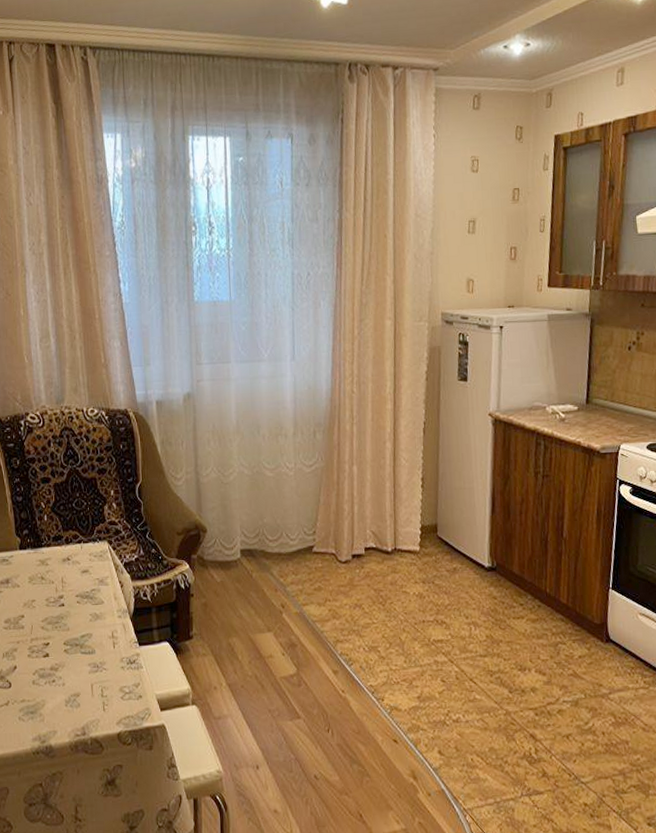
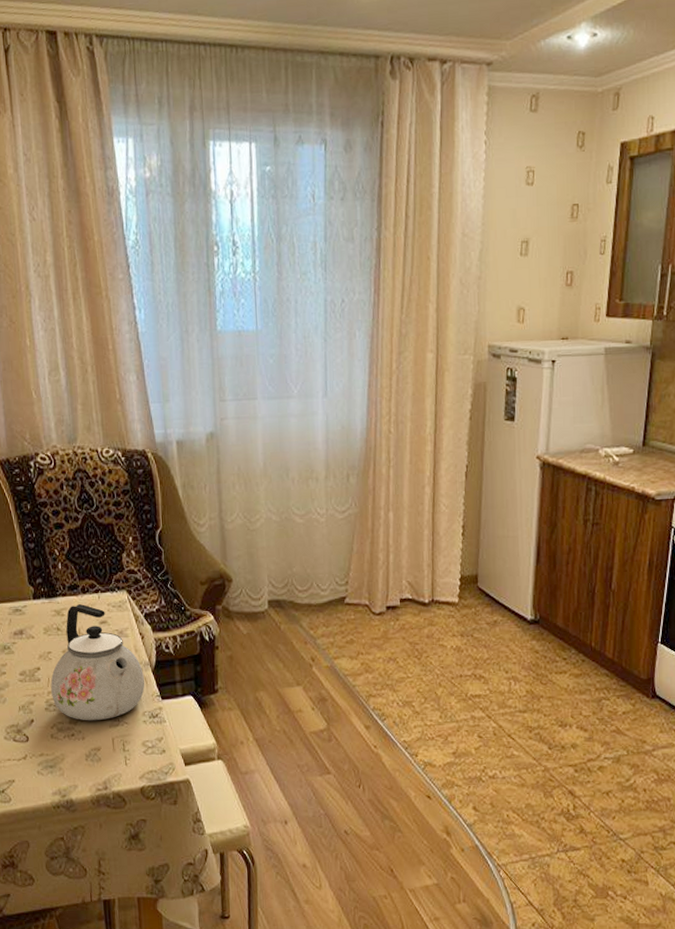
kettle: none [34,554,124,667] -> present [51,604,145,721]

